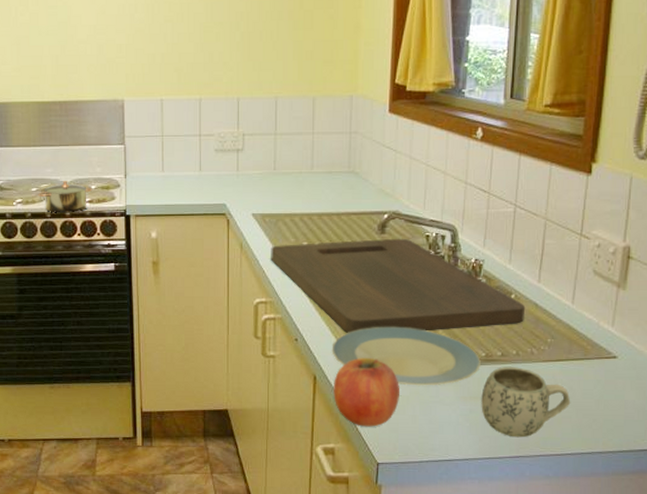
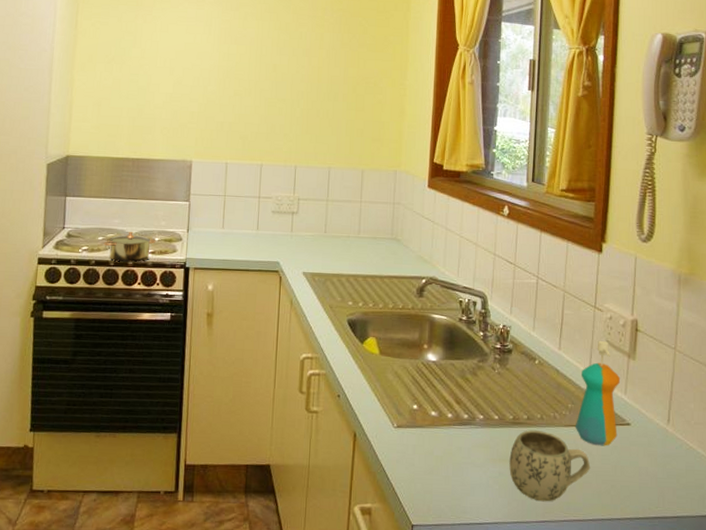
cutting board: present [271,238,526,333] -> none [318,302,548,392]
plate: present [331,326,481,386] -> none [371,386,509,447]
fruit: present [333,357,399,427] -> none [372,416,434,487]
soap dispenser: none [554,270,608,381] -> present [575,340,621,446]

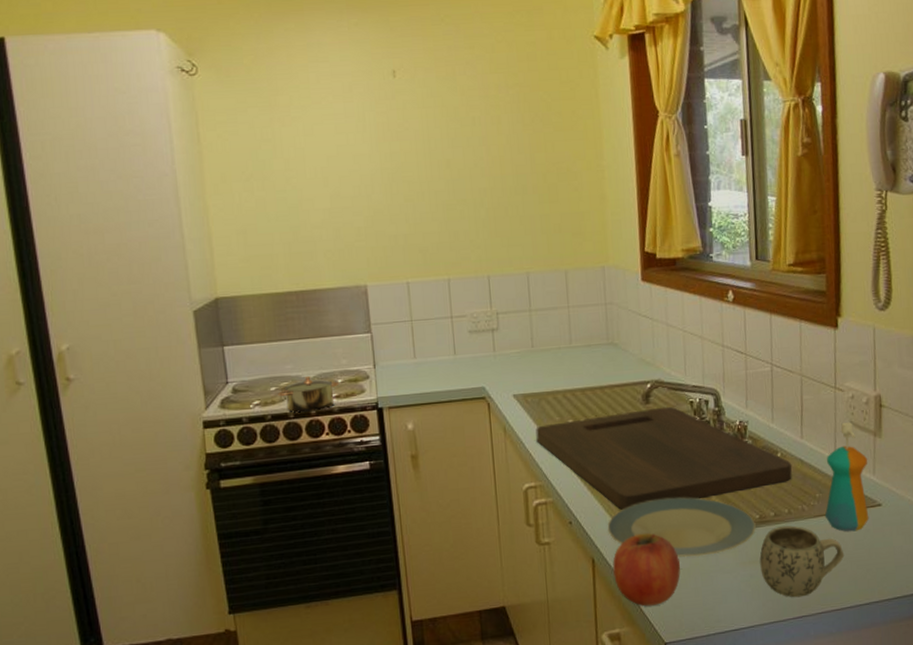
cutting board: none [318,302,548,392] -> present [535,406,792,510]
plate: none [371,386,509,447] -> present [607,497,756,557]
fruit: none [372,416,434,487] -> present [613,532,680,607]

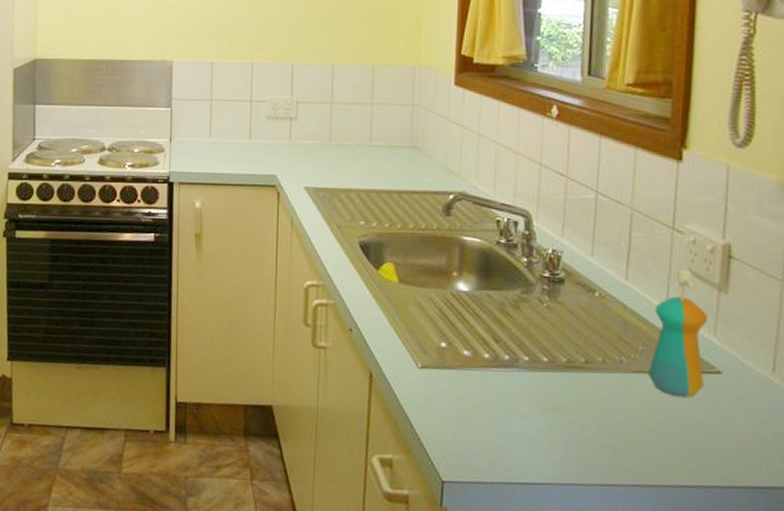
cooking pot: present [277,375,340,413] -> none [77,141,136,177]
cutting board: present [535,406,792,510] -> none [324,221,612,328]
plate: present [607,497,756,557] -> none [390,320,561,394]
fruit: present [613,532,680,607] -> none [392,354,467,437]
mug: present [759,525,845,598] -> none [563,375,669,462]

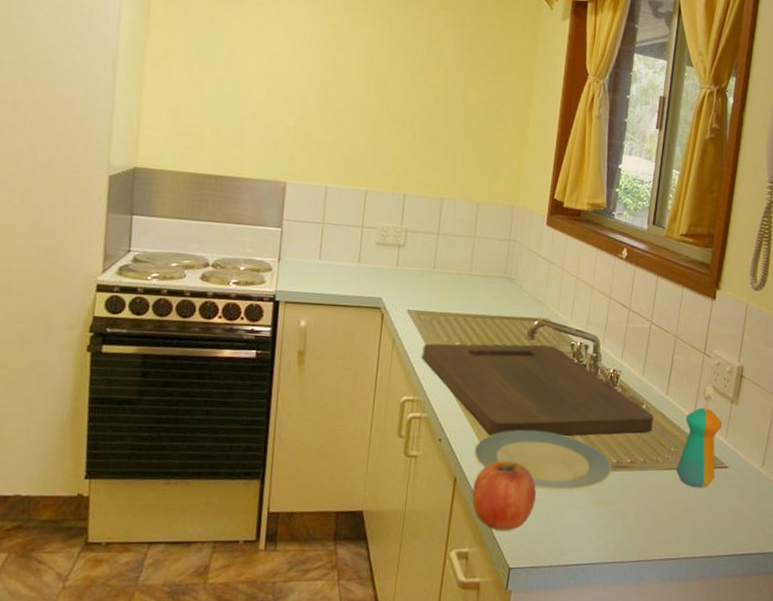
cutting board: none [324,221,612,328] -> present [422,343,654,436]
plate: none [390,320,561,394] -> present [474,430,612,491]
fruit: none [392,354,467,437] -> present [472,460,536,531]

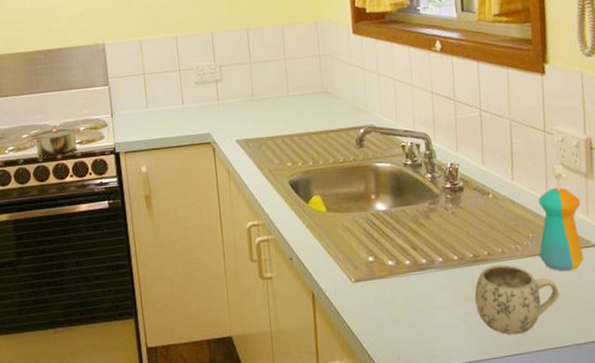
cooking pot: none [178,258,242,294] -> present [29,124,82,157]
cutting board: present [422,343,654,436] -> none [257,150,504,247]
fruit: present [472,460,536,531] -> none [332,269,397,340]
plate: present [474,430,612,491] -> none [326,236,470,293]
mug: none [609,473,688,542] -> present [474,264,561,335]

